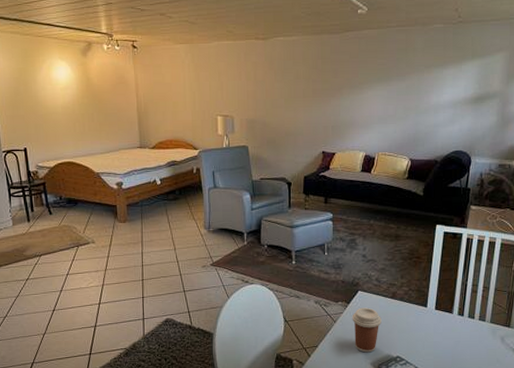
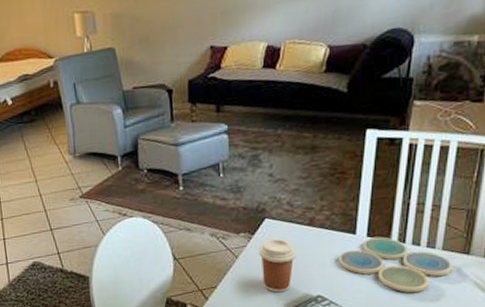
drink coaster: none [413,310,498,357] -> present [338,237,453,293]

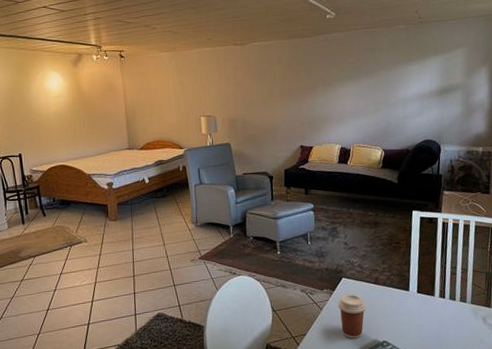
drink coaster: present [338,237,453,293] -> none [397,293,480,339]

